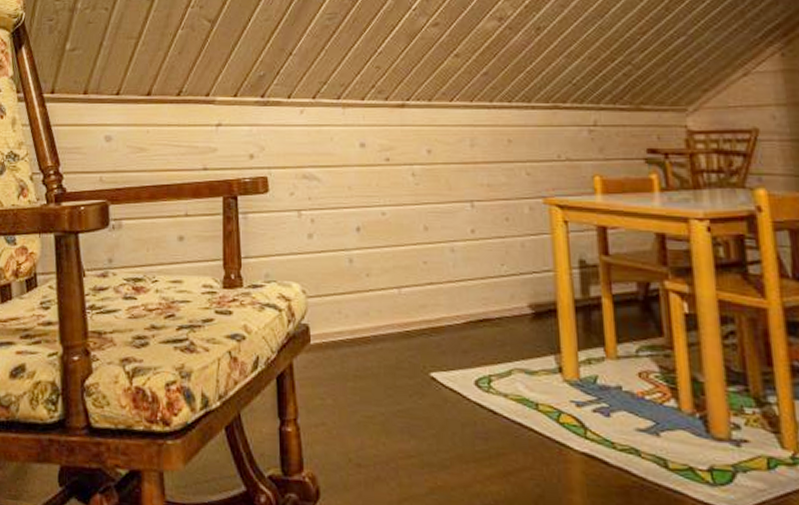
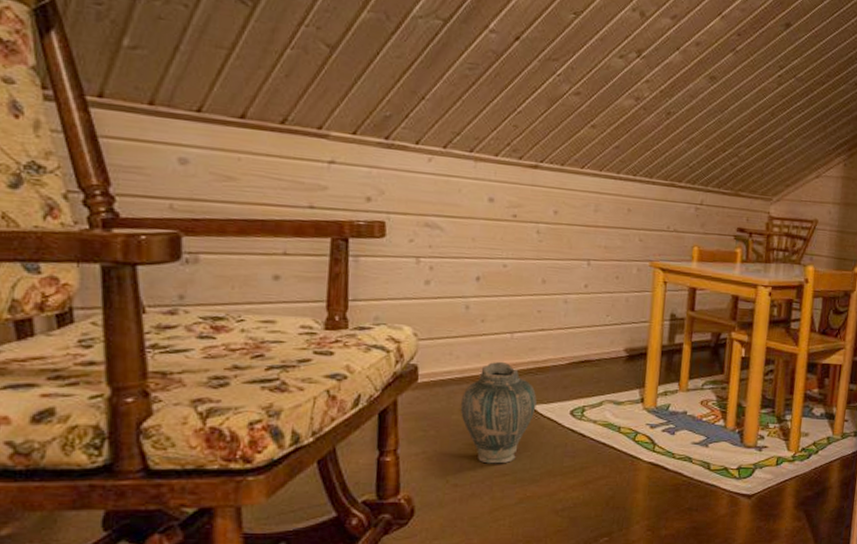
vase: none [354,320,435,443] -> present [460,361,537,464]

